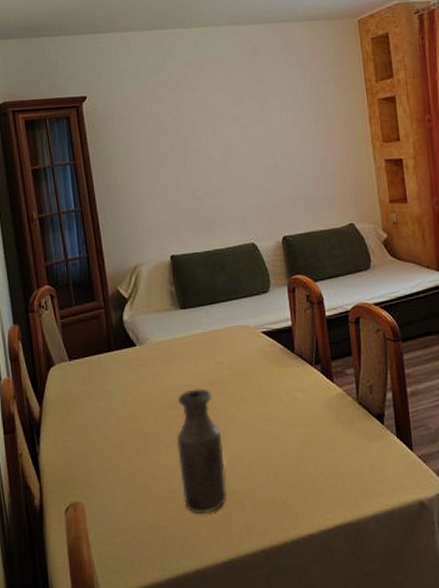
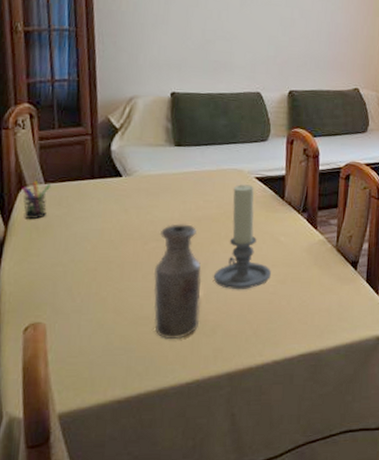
pen holder: none [50,358,74,397] -> present [22,180,50,219]
candle holder: none [234,340,293,456] -> present [213,184,271,290]

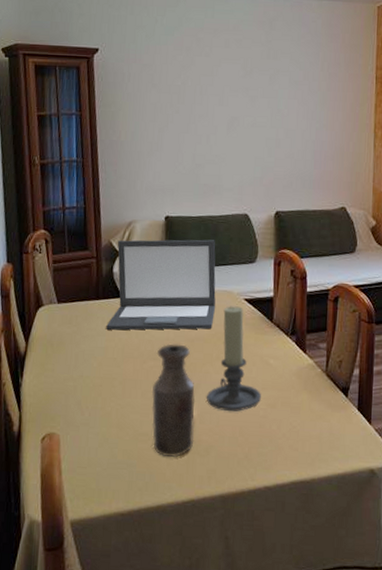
pen holder: present [22,180,50,219] -> none [39,300,63,336]
laptop: none [102,116,226,211] -> present [106,239,216,330]

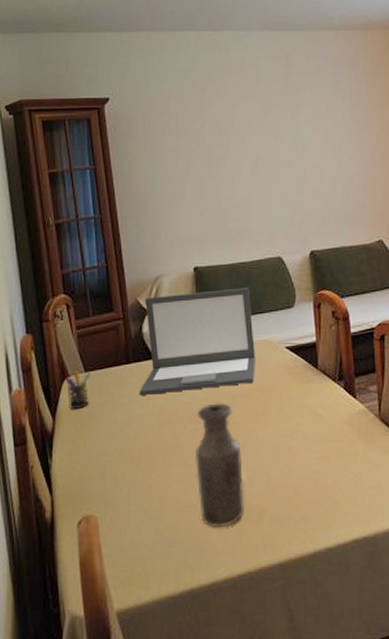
pen holder: none [39,300,63,336] -> present [65,369,90,409]
candle holder: present [206,306,261,412] -> none [254,355,313,471]

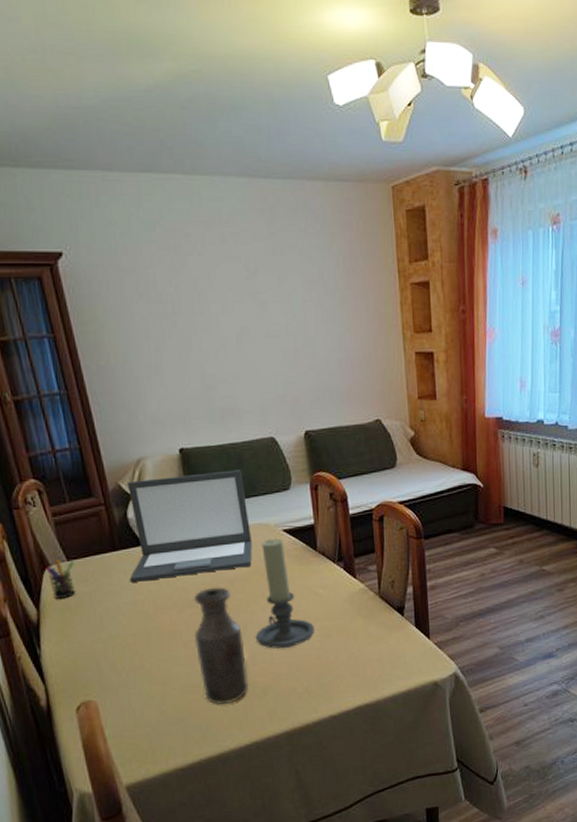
candle holder: none [254,355,313,471] -> present [255,538,315,649]

